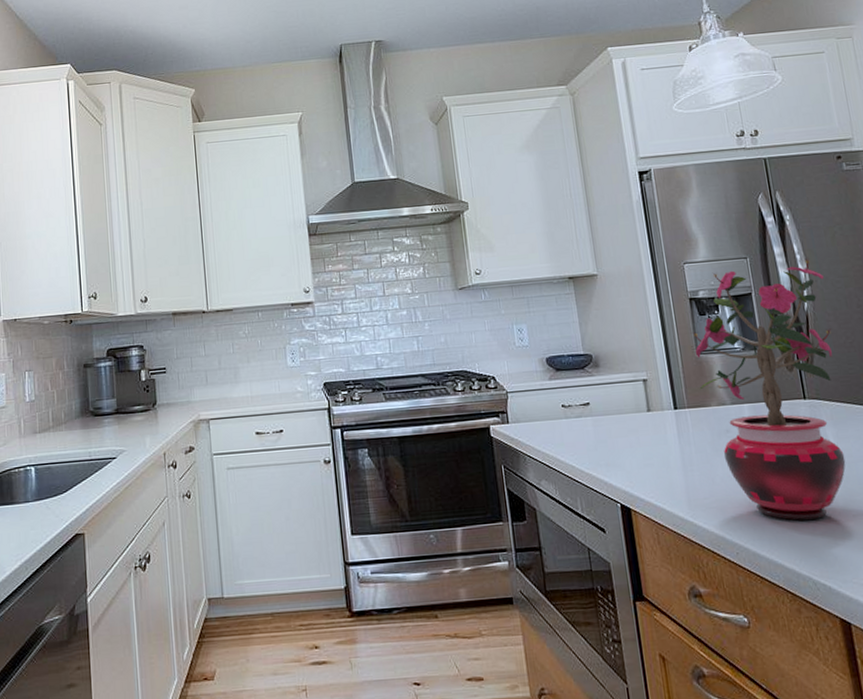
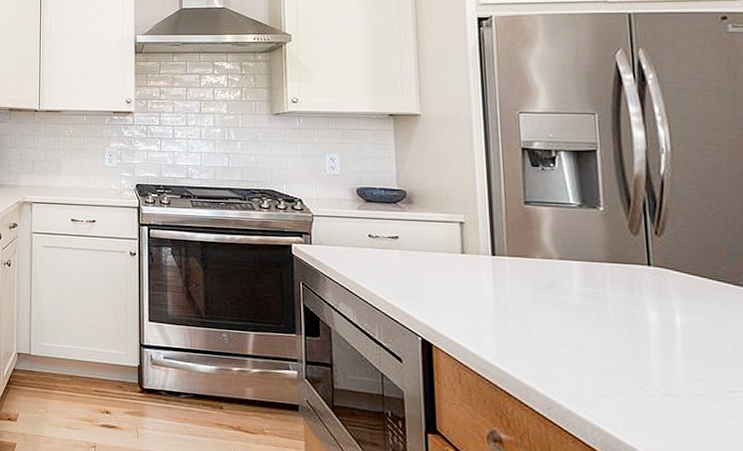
potted plant: present [693,257,846,520] -> none [522,120,693,390]

